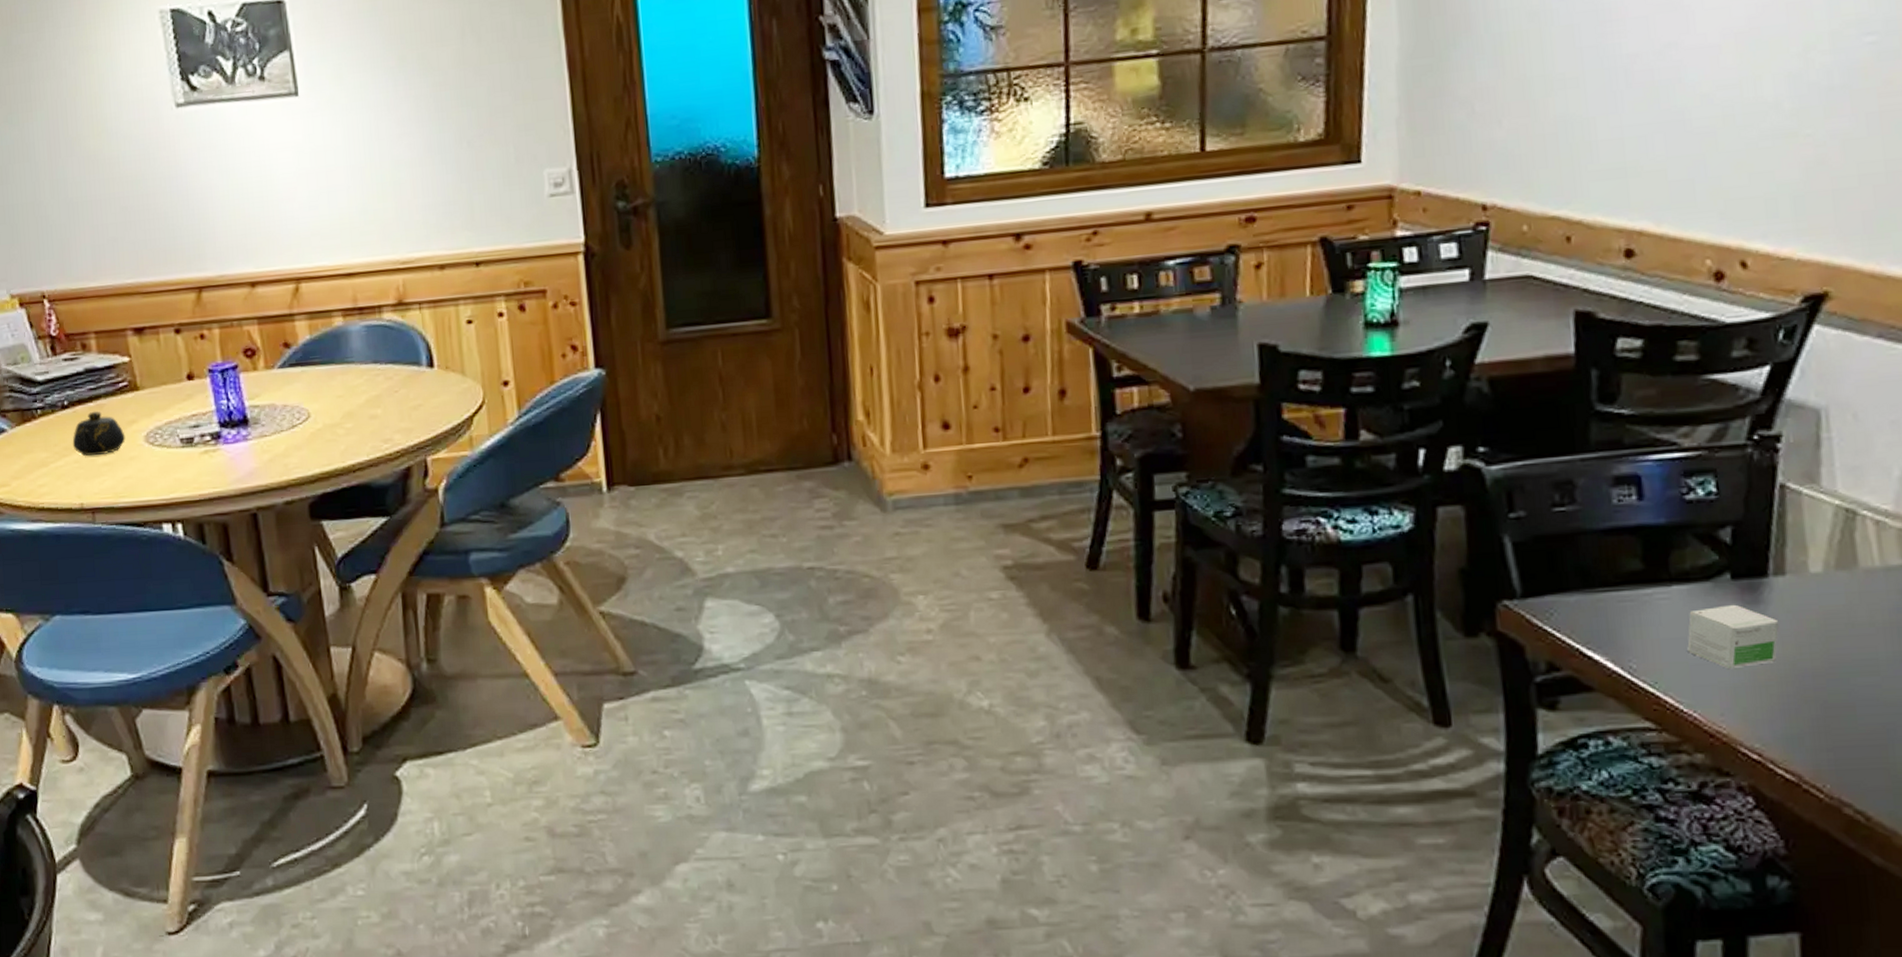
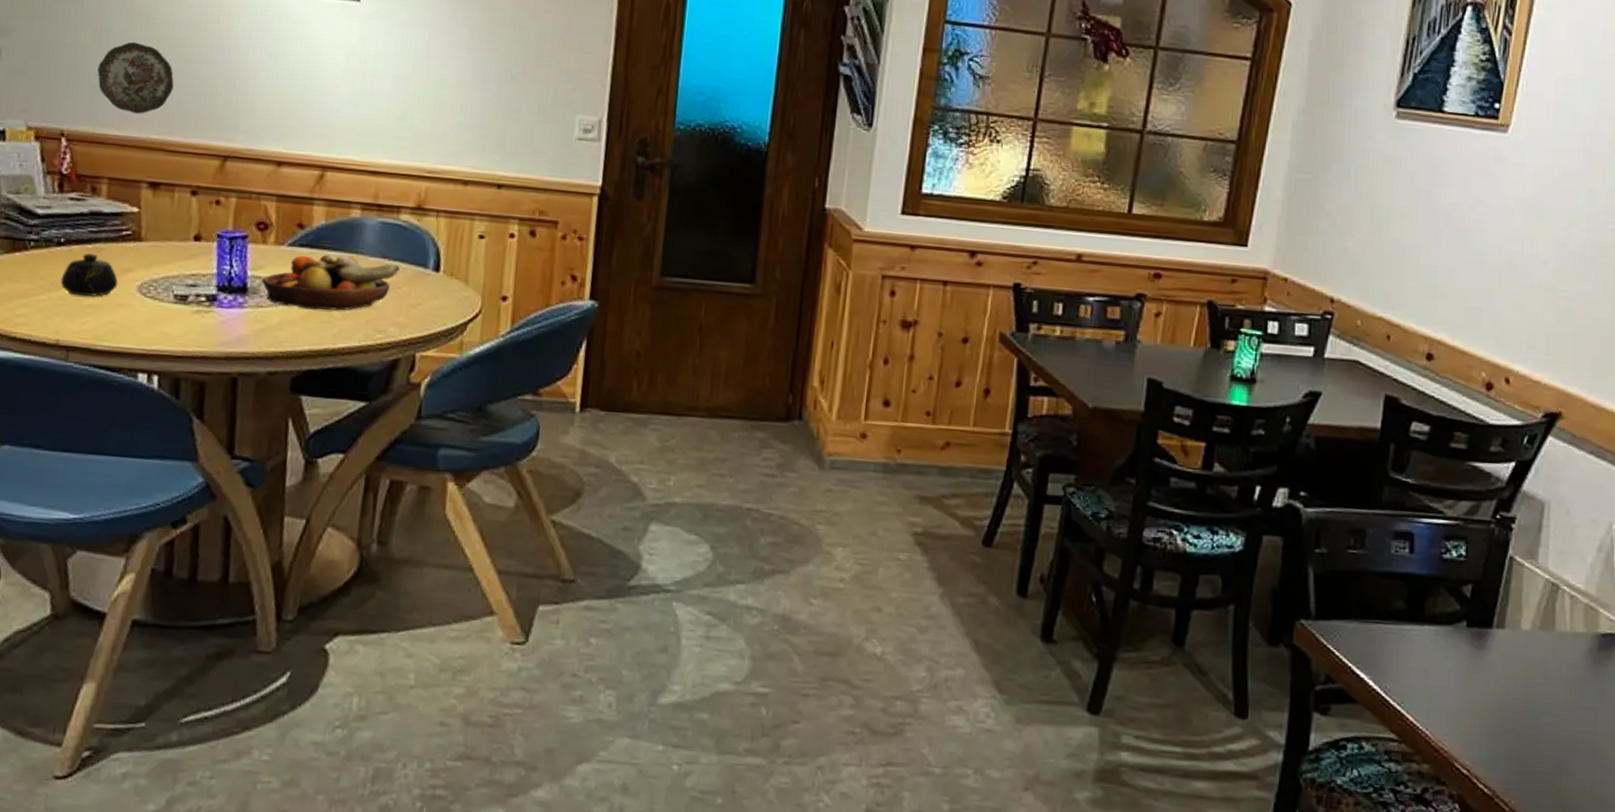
decorative plate: none [62,187,137,261] -> present [97,41,174,114]
fruit bowl: none [260,367,393,431] -> present [261,254,400,311]
small box: present [1687,604,1779,670] -> none [1428,646,1495,699]

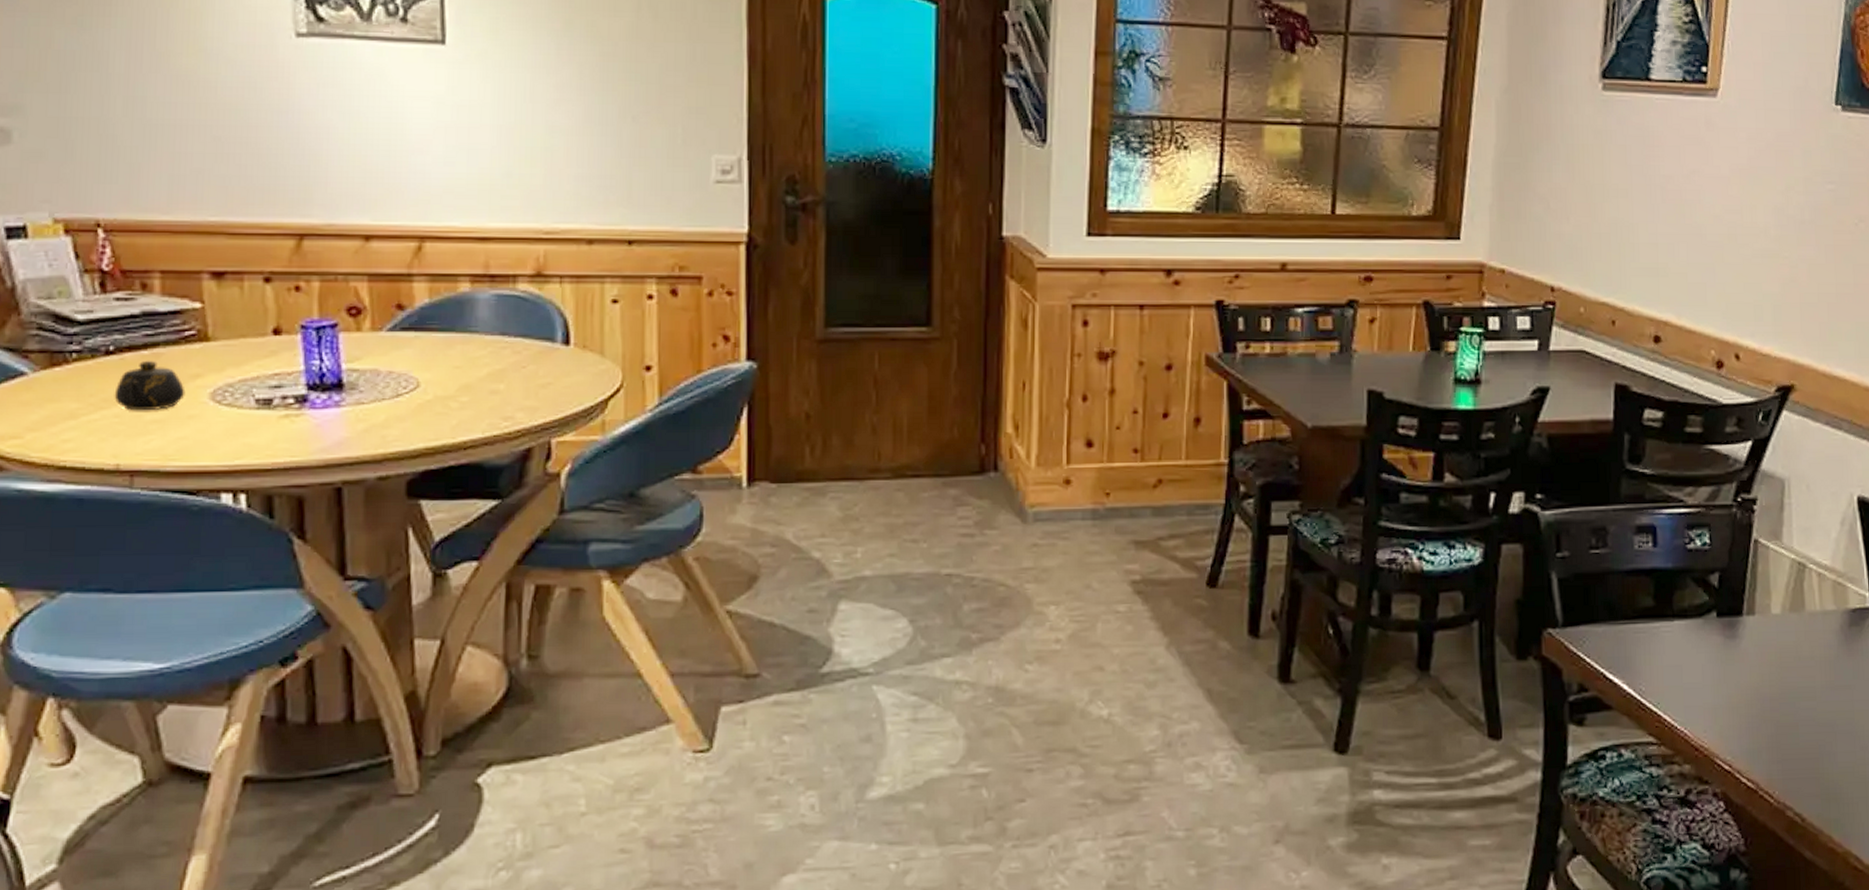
decorative plate: present [97,41,174,114] -> none [134,110,230,194]
fruit bowl: present [261,254,400,311] -> none [359,337,522,401]

